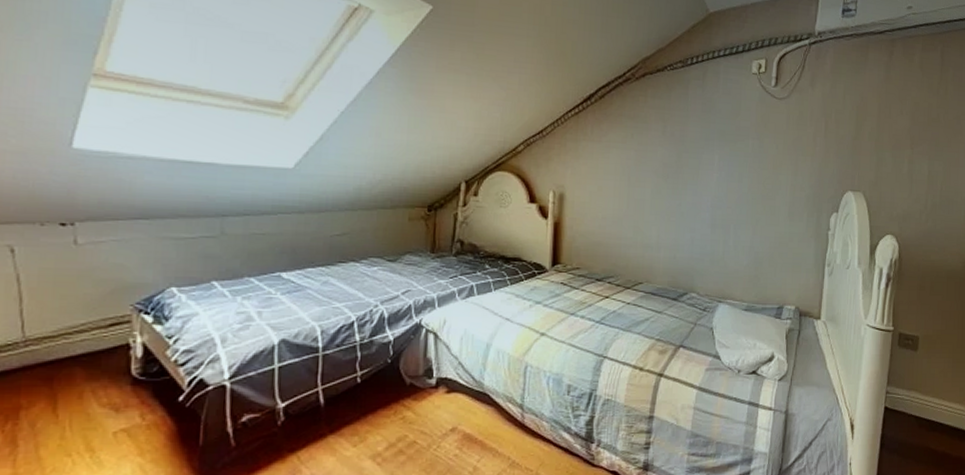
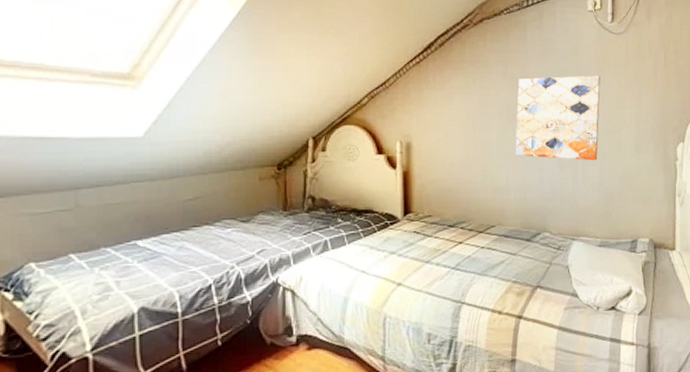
wall art: none [668,136,759,225] -> present [515,75,601,161]

